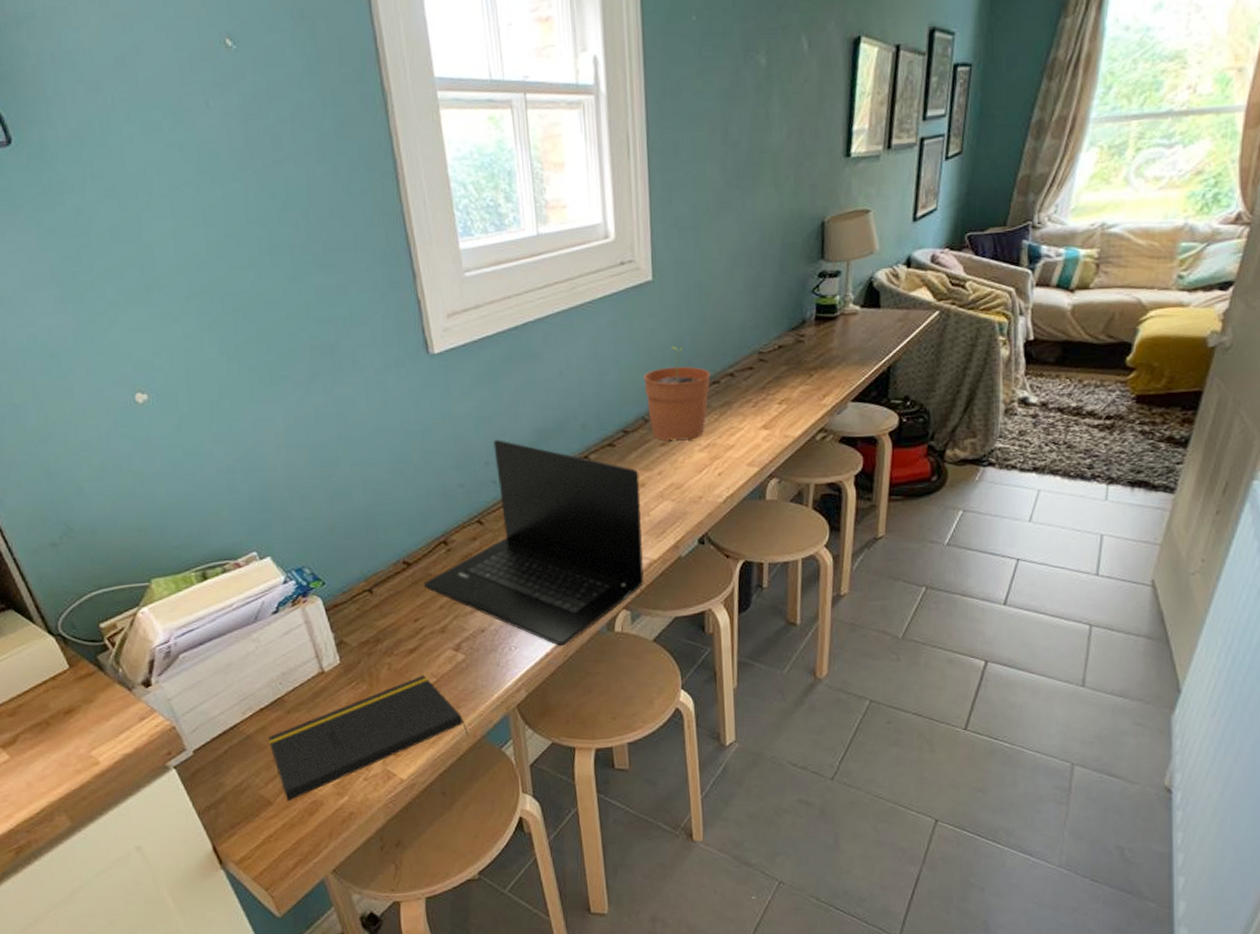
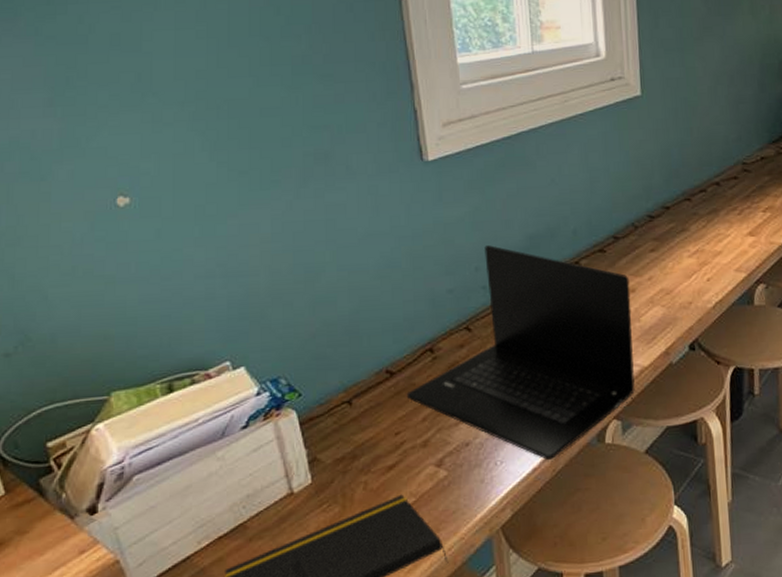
plant pot: present [643,346,711,442] -> none [633,156,698,248]

